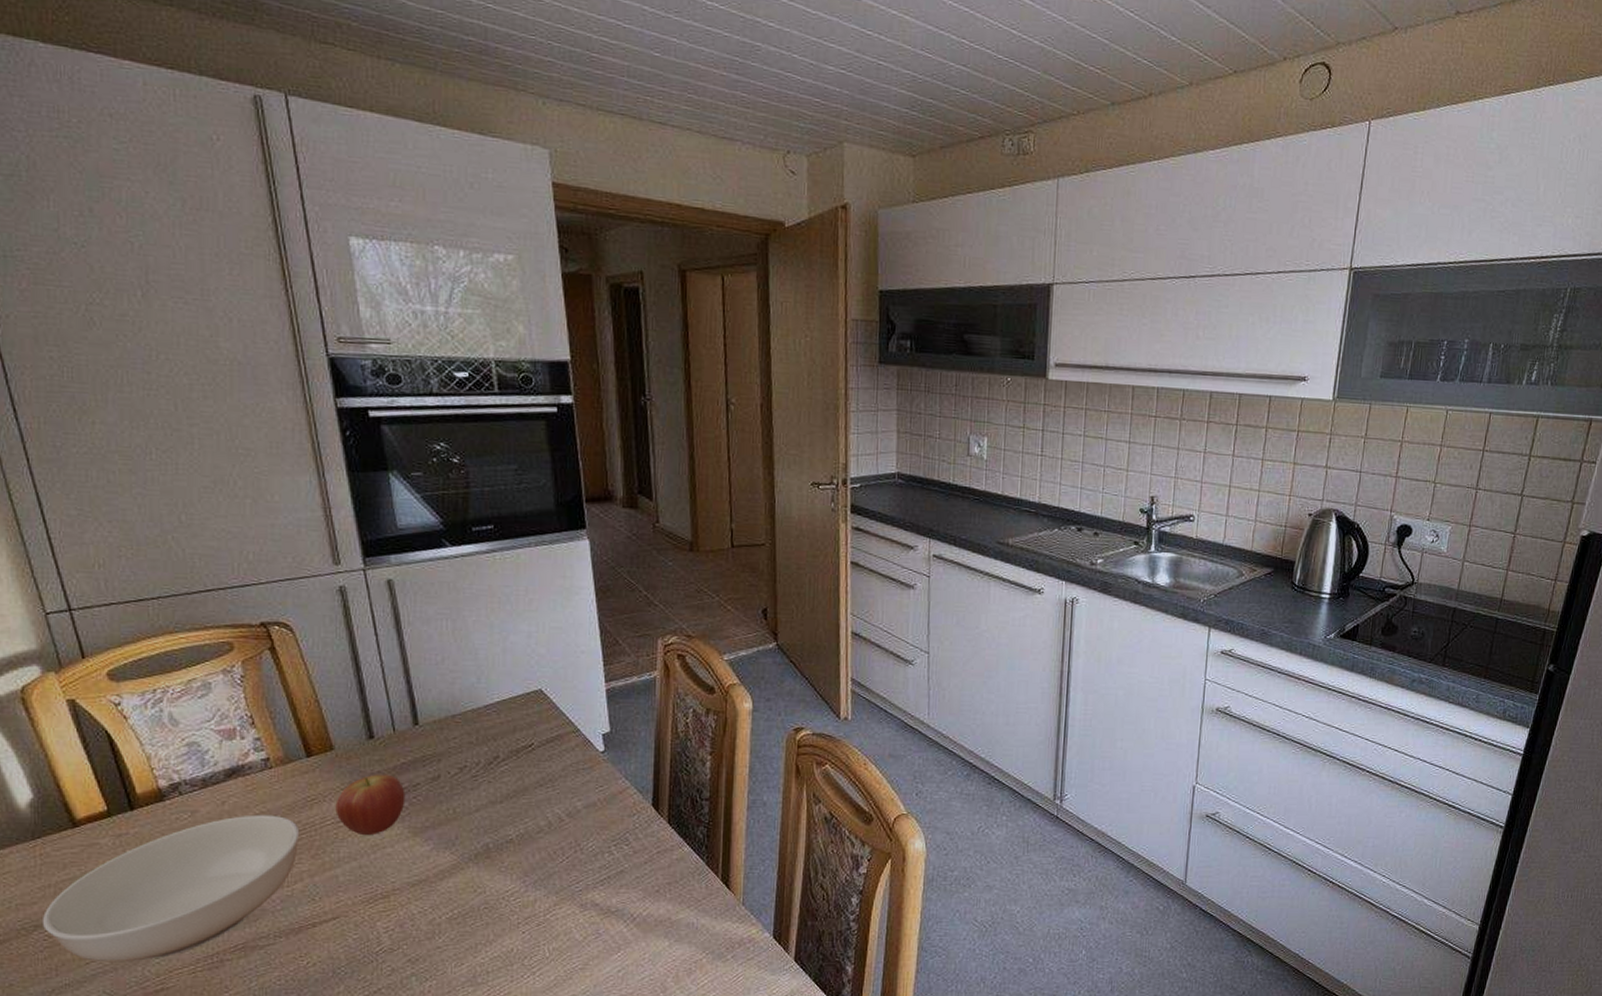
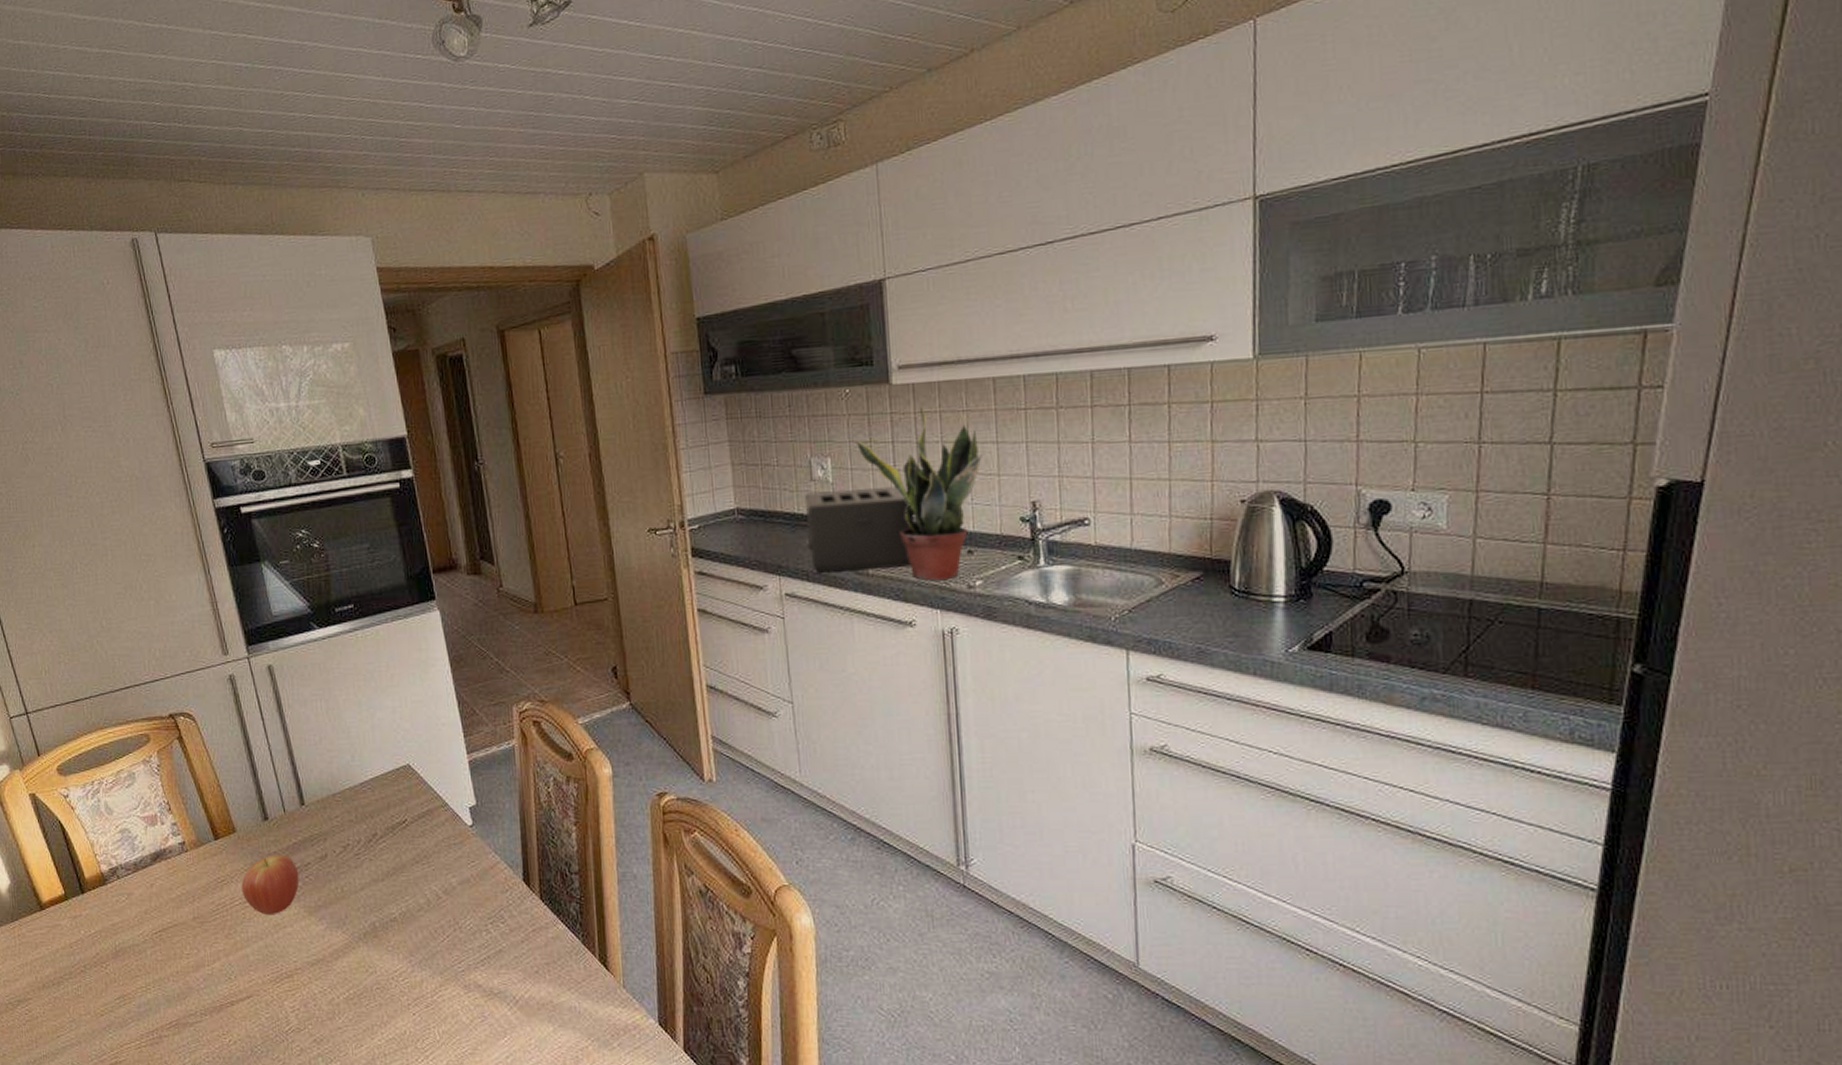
bowl: present [41,814,300,963] -> none [23,896,215,1036]
toaster: none [957,466,1053,541] -> present [805,486,914,573]
potted plant: none [1011,402,1116,557] -> present [855,407,982,581]

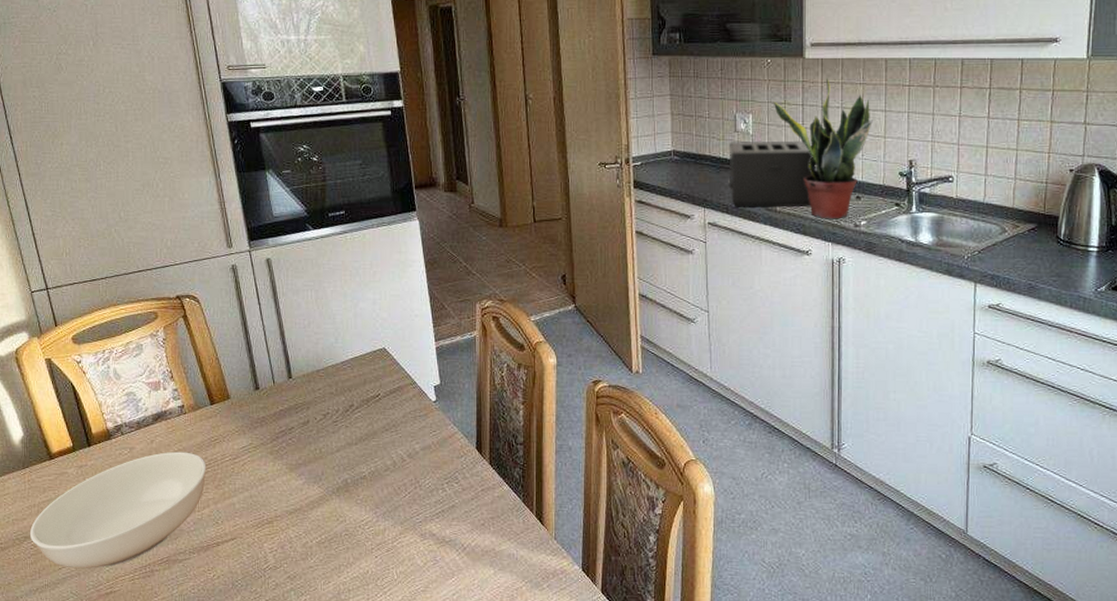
bowl: none [23,896,215,1036] -> present [29,451,207,569]
fruit: present [241,854,300,916] -> none [232,419,283,471]

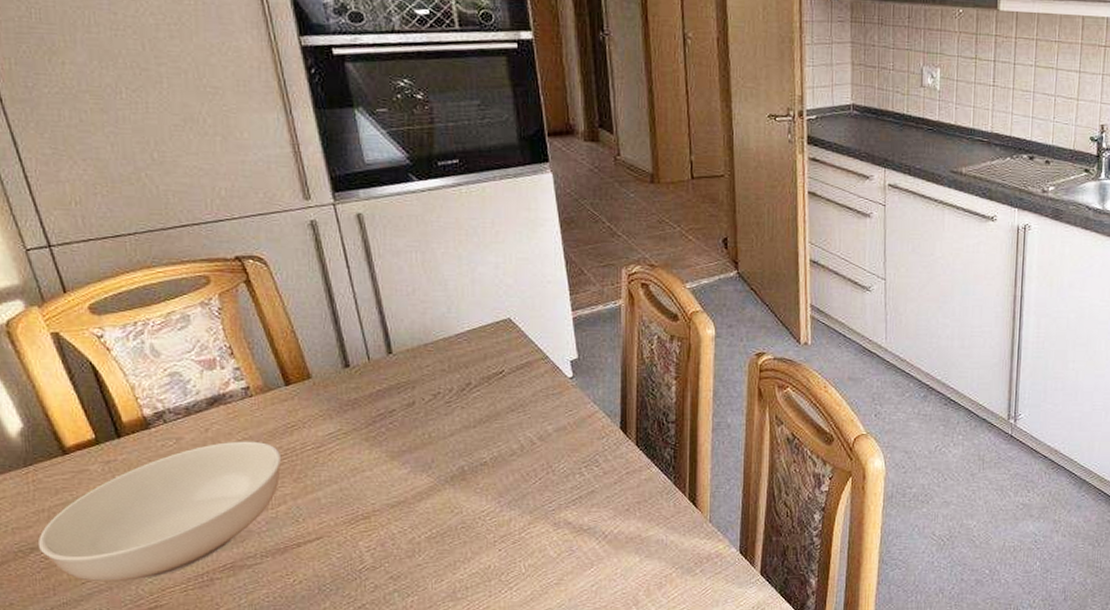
toaster: present [728,140,816,208] -> none [912,97,1005,170]
potted plant: present [773,78,873,220] -> none [963,33,1066,184]

